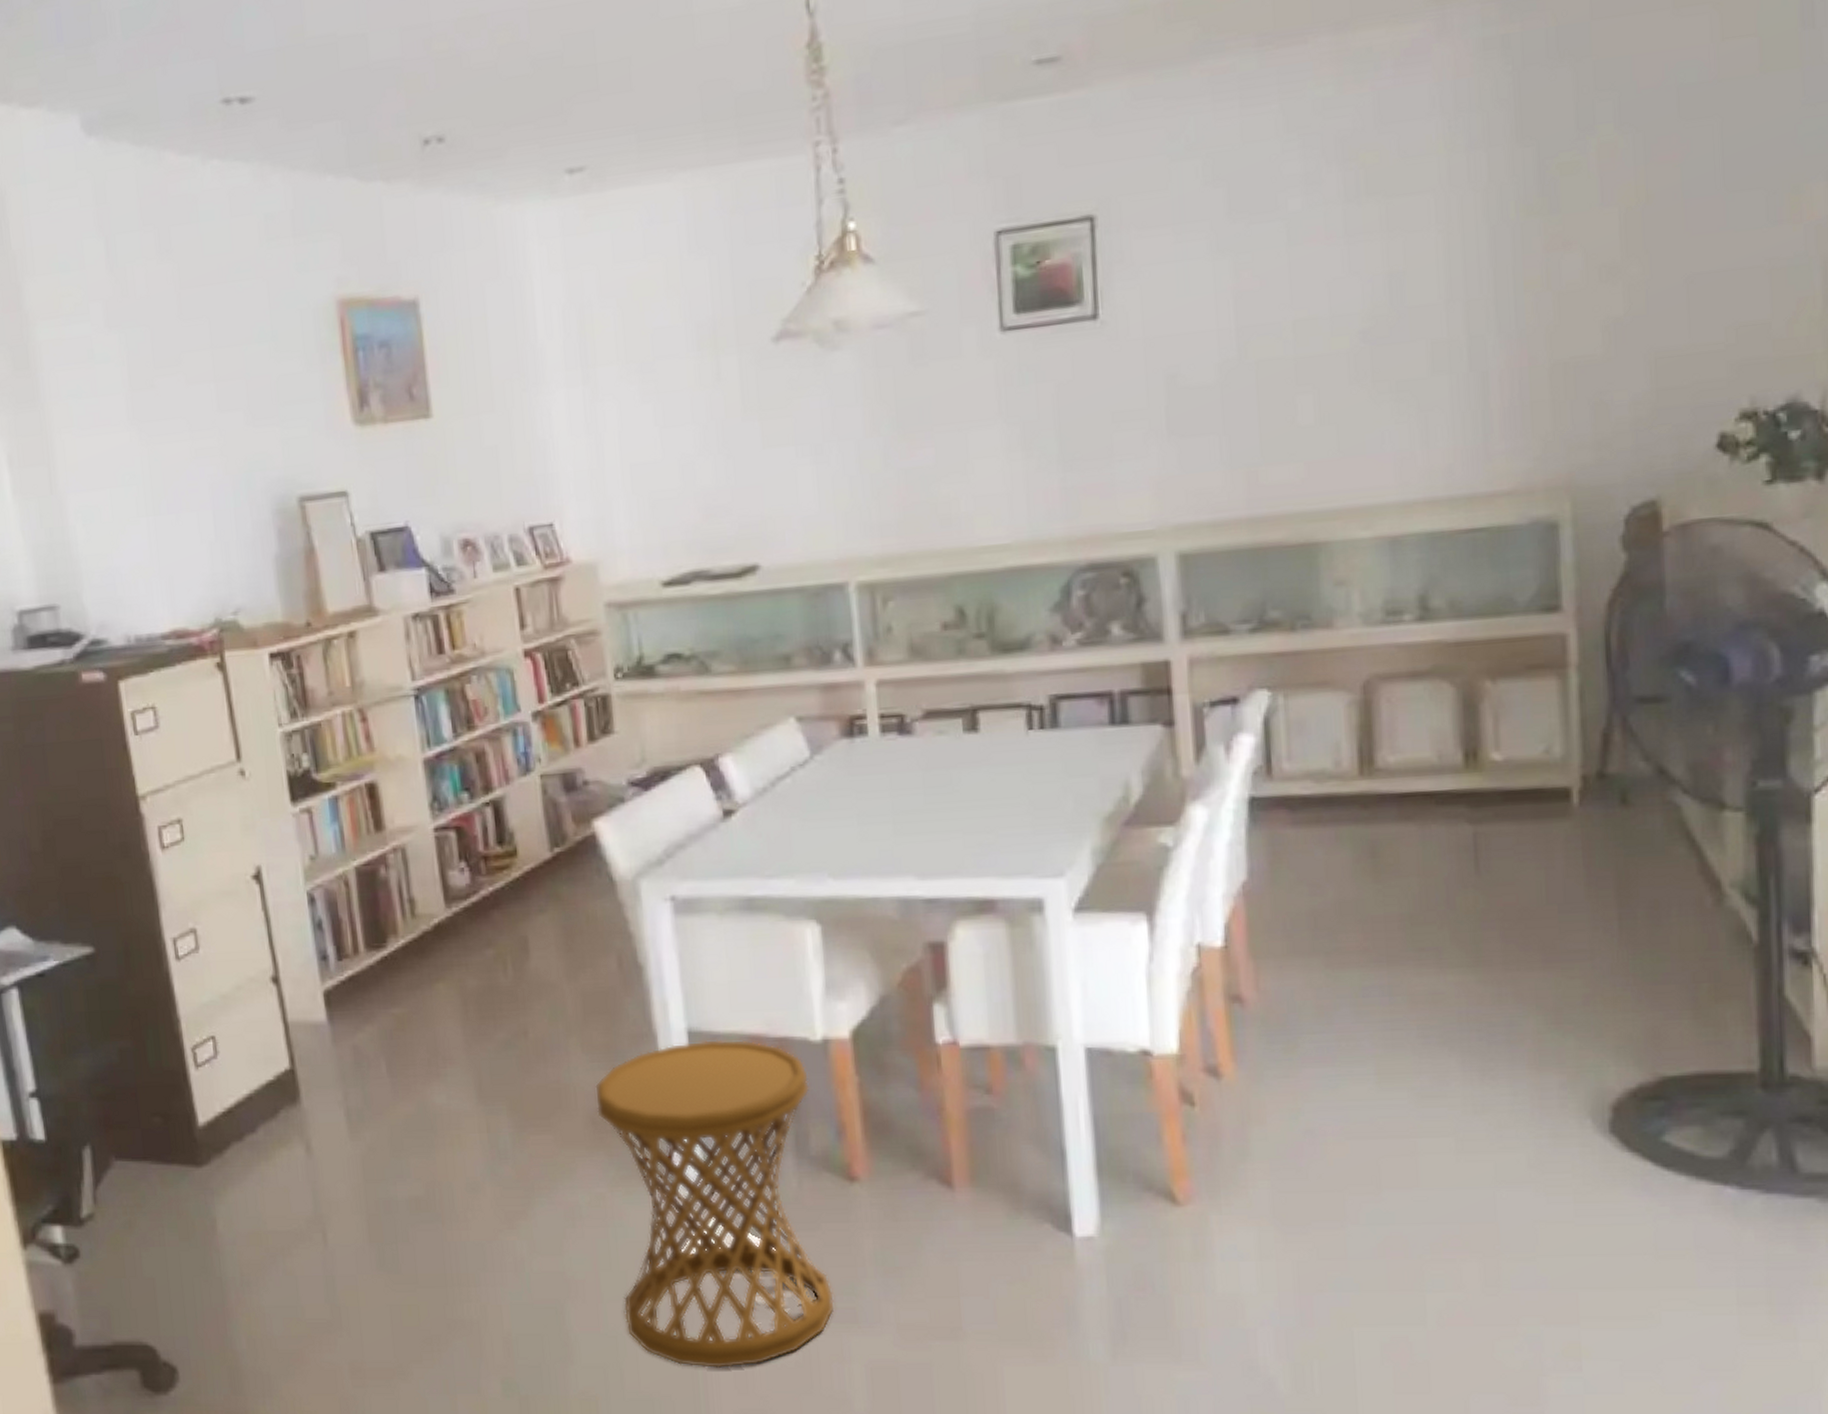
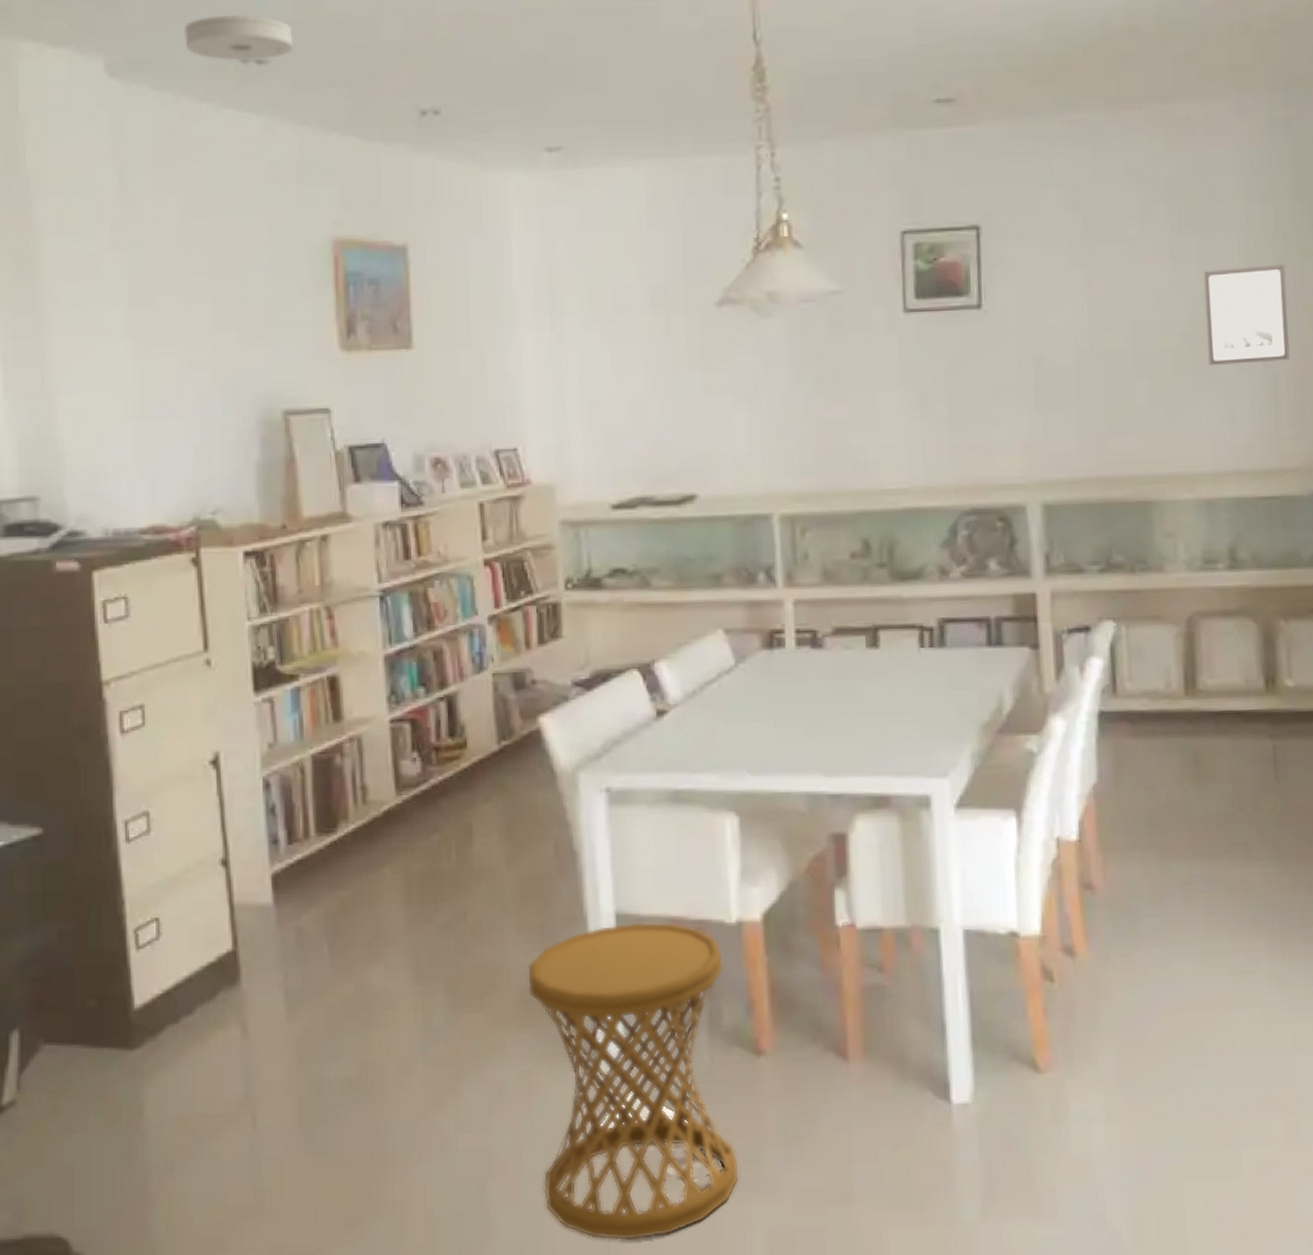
smoke detector: none [159,46,278,104] -> present [183,14,294,61]
wall art: none [1389,230,1505,368] -> present [1204,264,1290,366]

